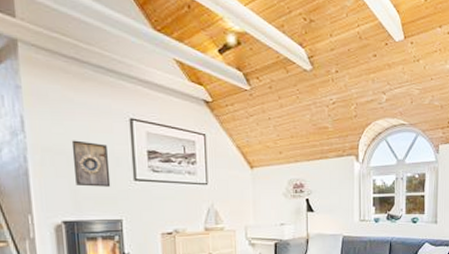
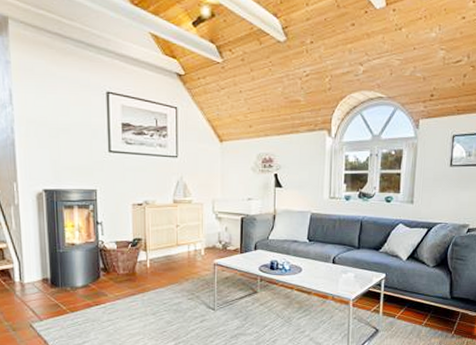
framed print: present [71,140,111,187] -> none [53,112,87,158]

